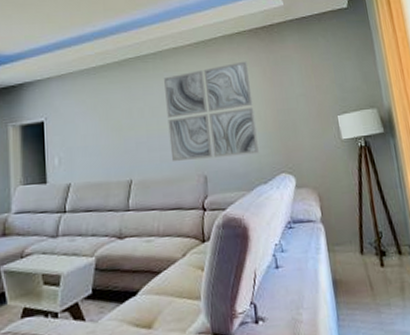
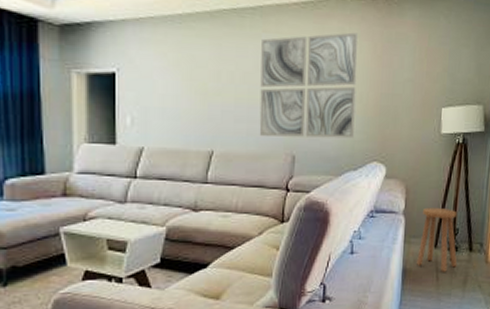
stool: none [340,211,390,280] -> present [417,207,457,272]

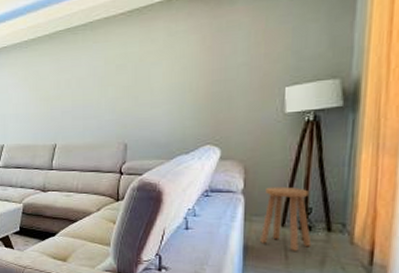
wall art: present [259,32,358,139] -> none [93,28,186,129]

